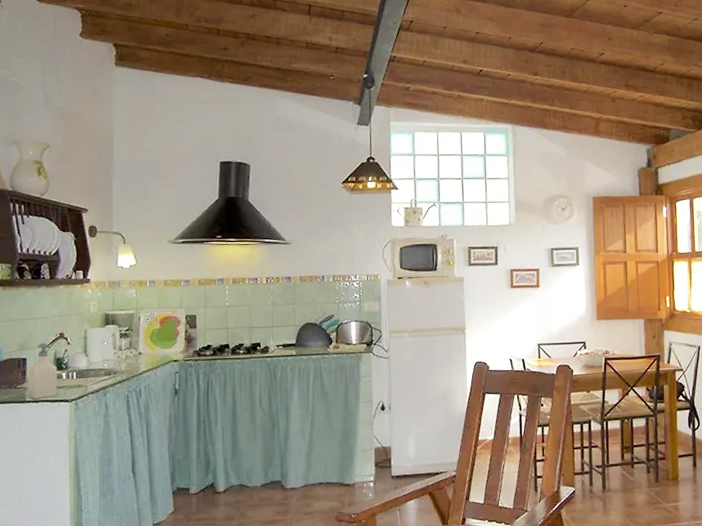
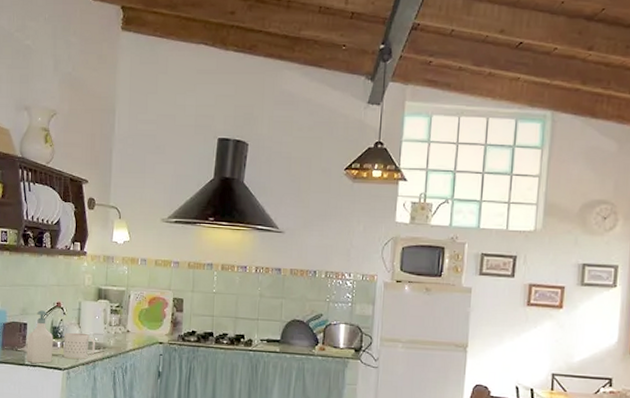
mug: none [69,360,105,390] -> present [63,332,95,360]

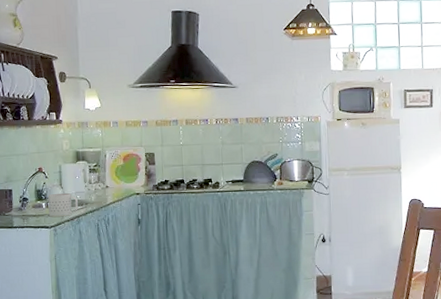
soap bottle: present [26,310,54,364] -> none [13,176,39,226]

